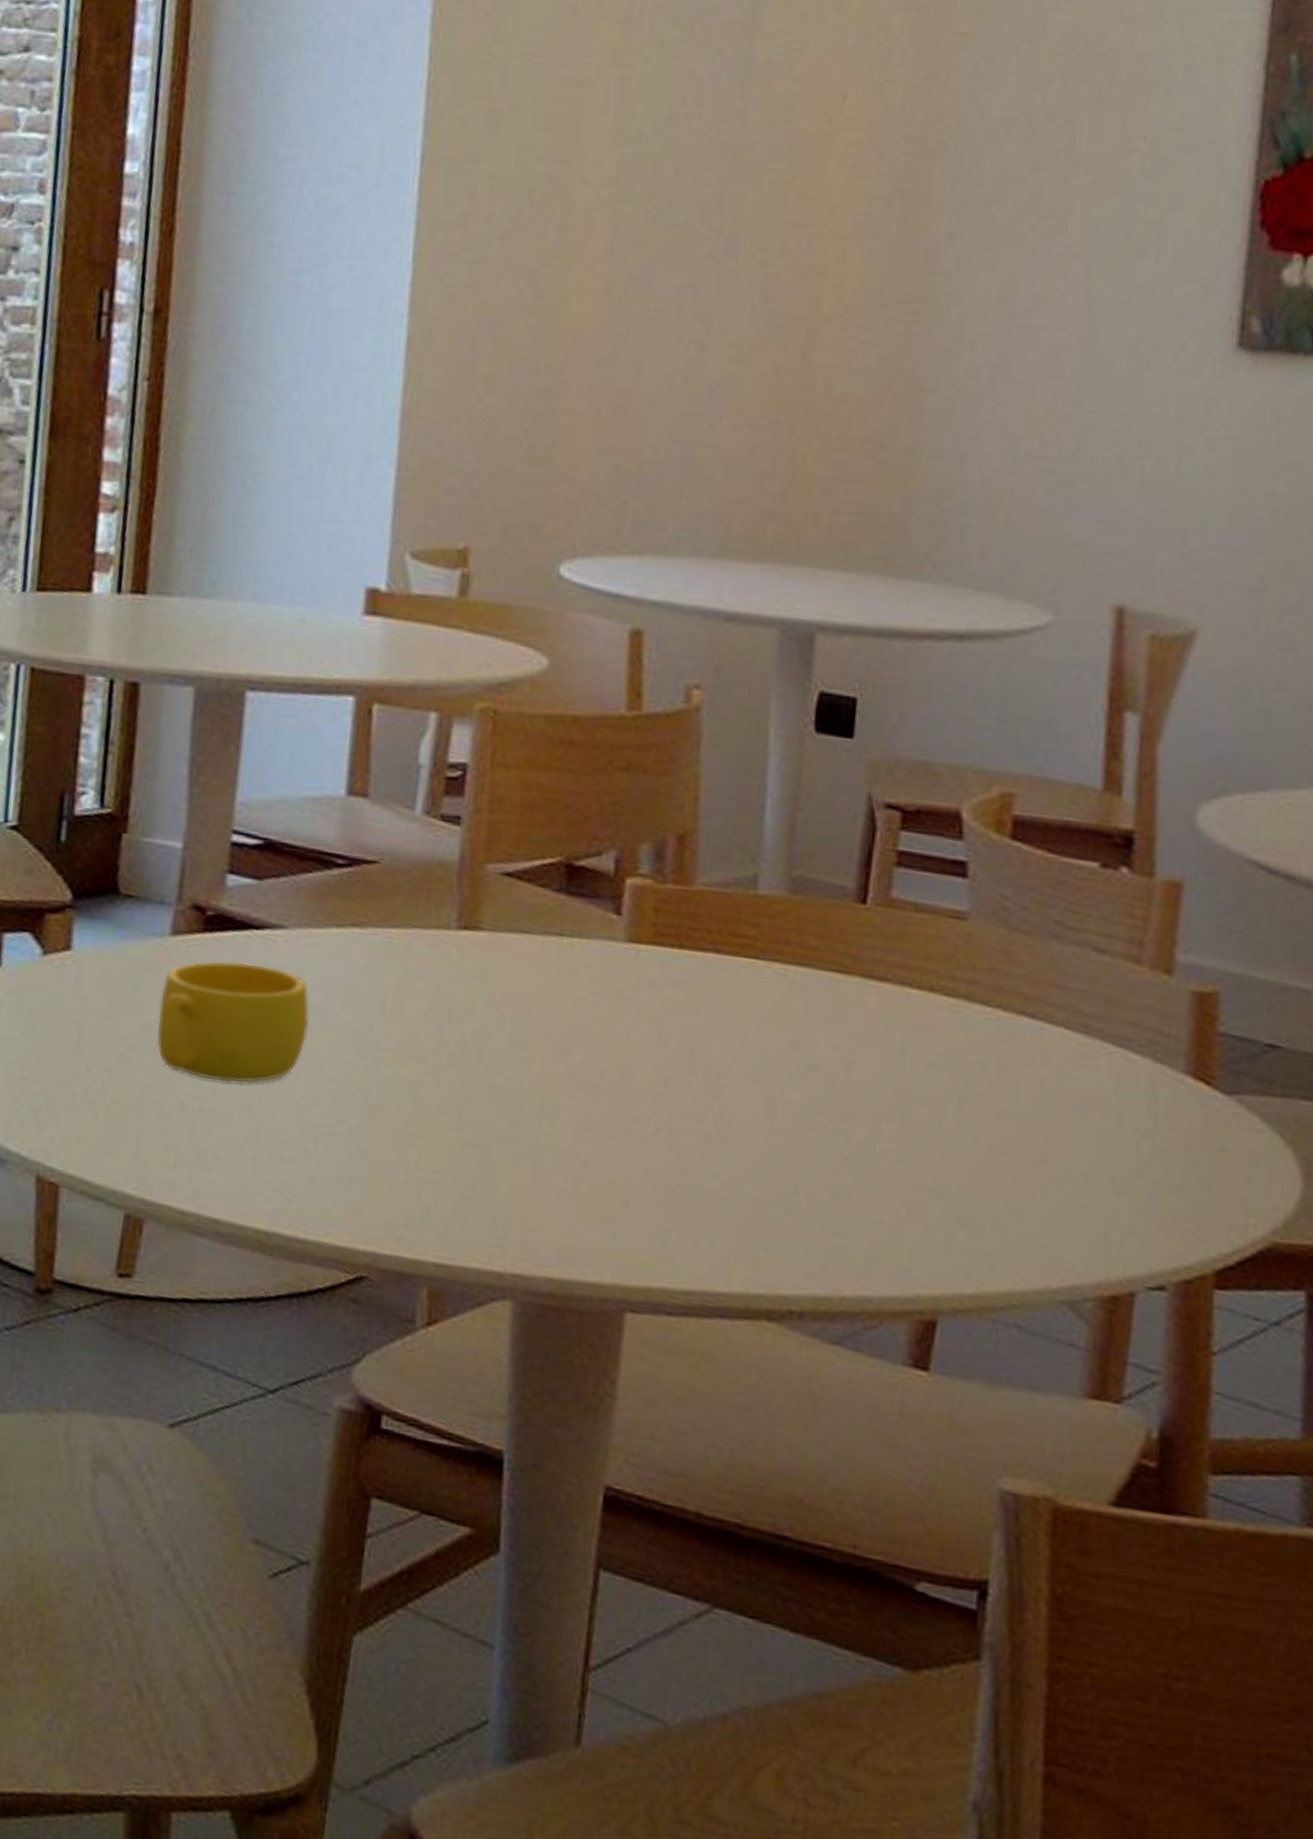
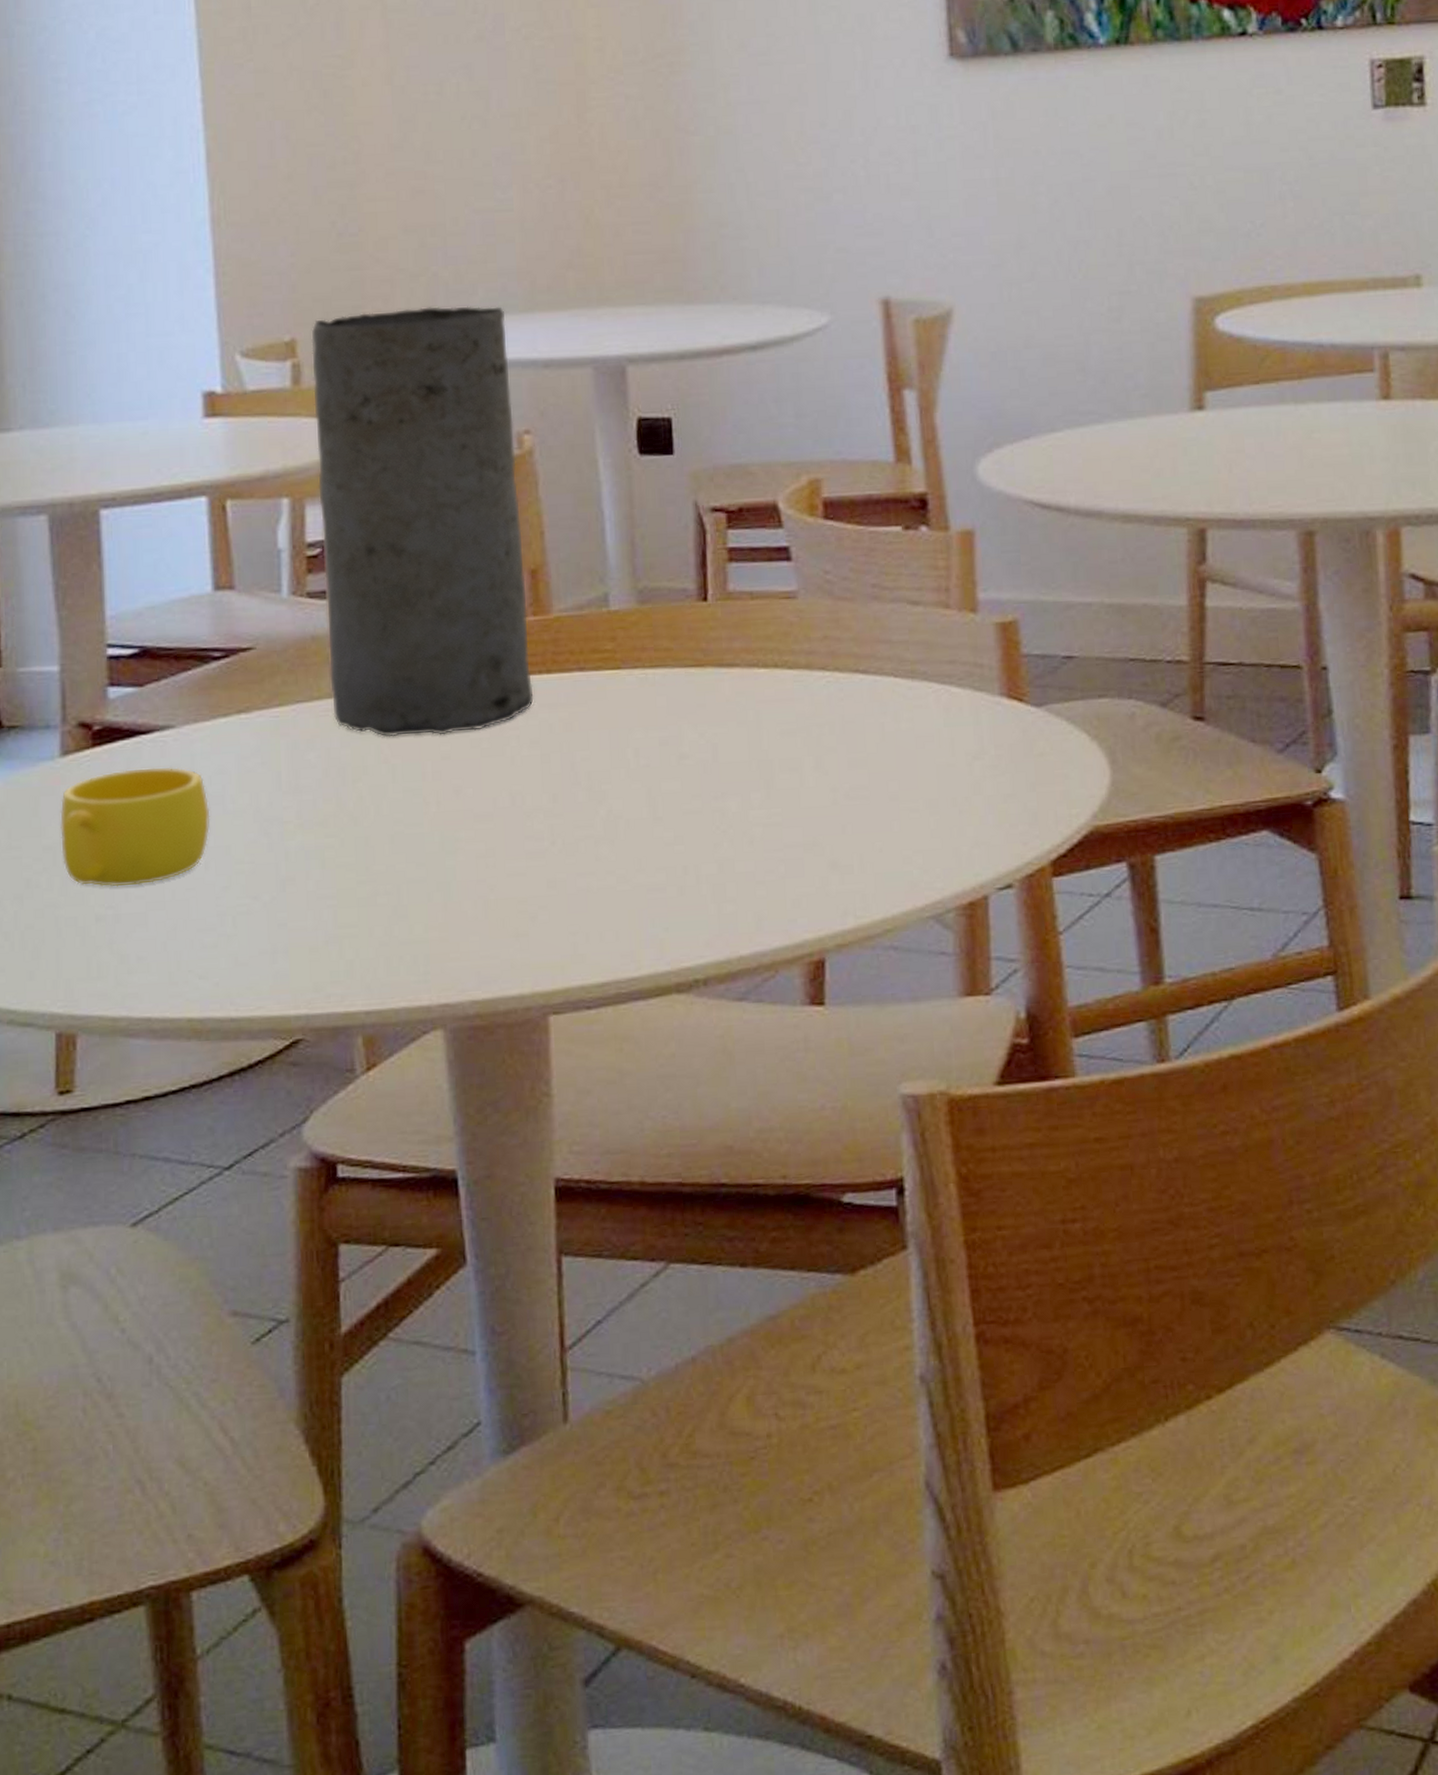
vase: none [448,531,693,994] -> present [311,306,534,737]

